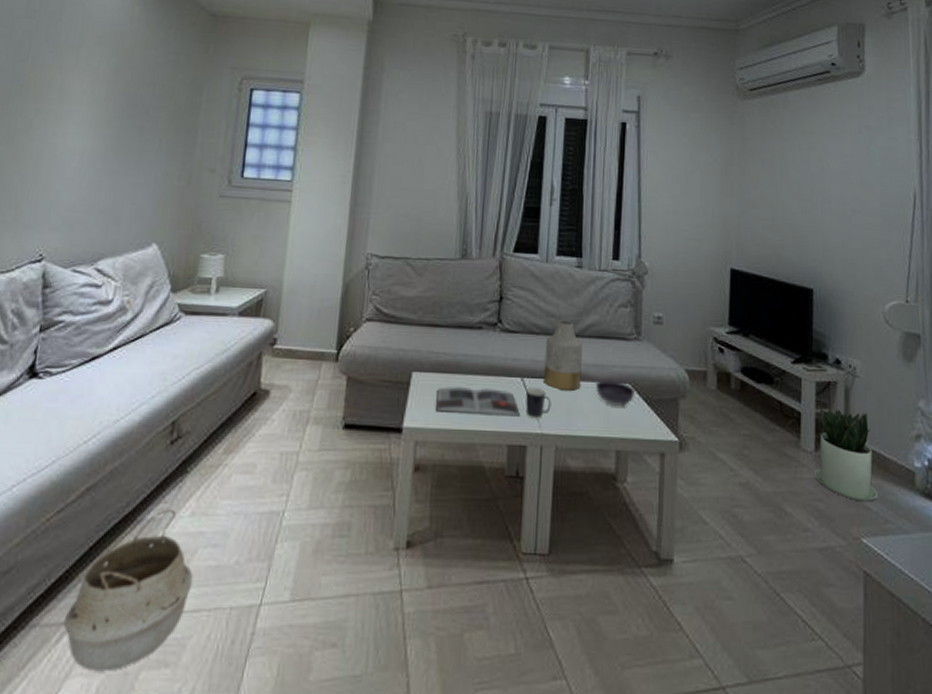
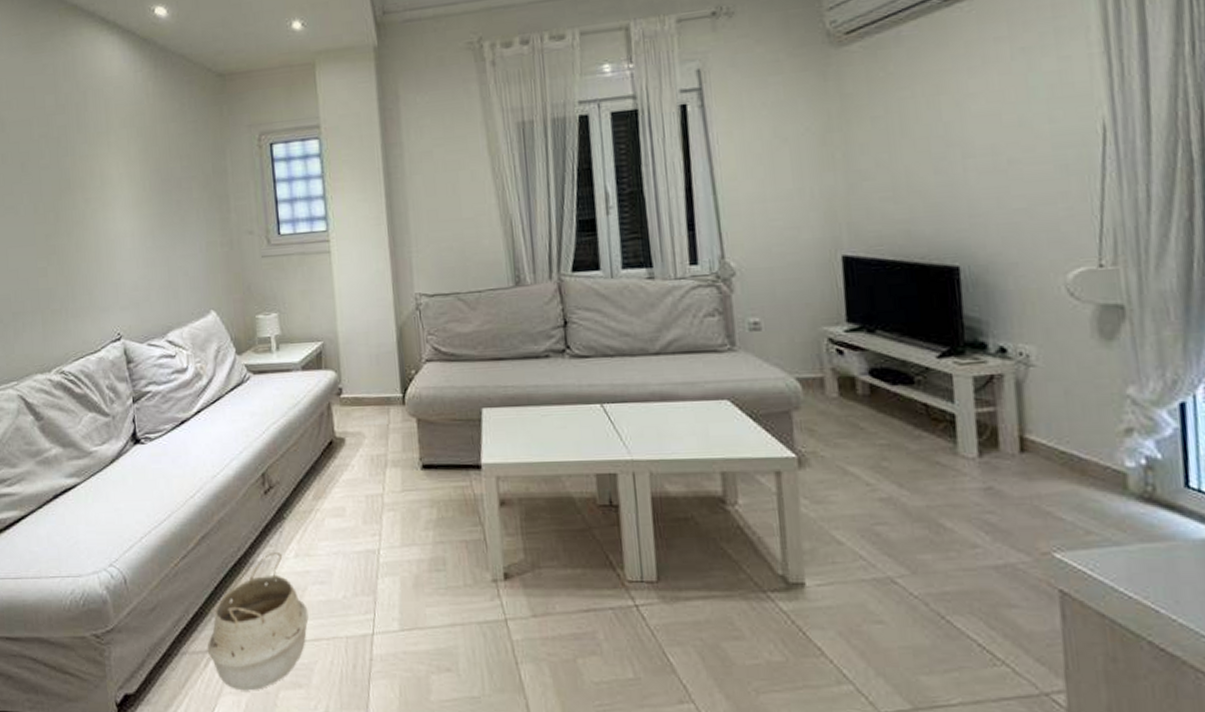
magazine: present [435,387,520,417] -> none [510,418,605,447]
mug: present [525,387,551,420] -> none [608,413,639,447]
vase: present [544,320,582,391] -> none [622,338,671,413]
bowl: present [596,380,634,407] -> none [688,397,736,426]
planter: present [813,401,879,502] -> none [978,398,1074,512]

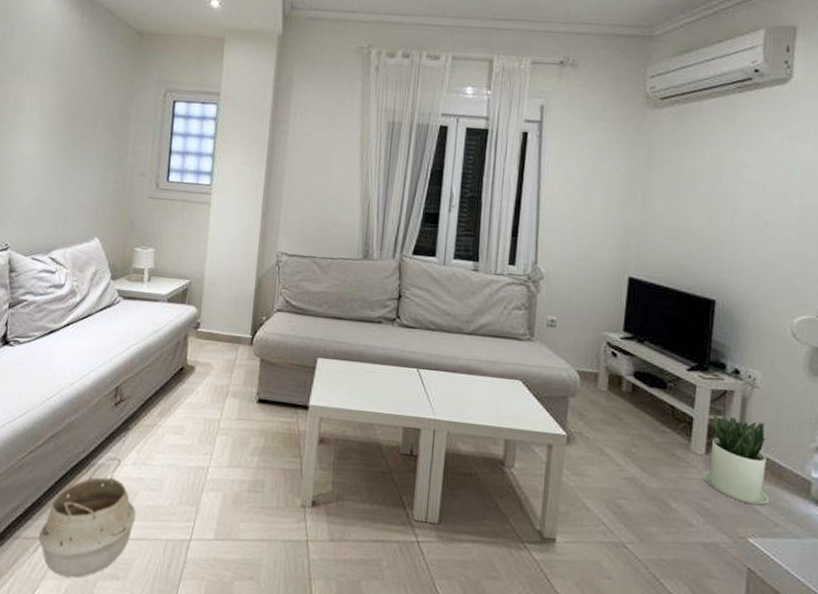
planter: none [978,398,1074,512] -> present [702,408,770,506]

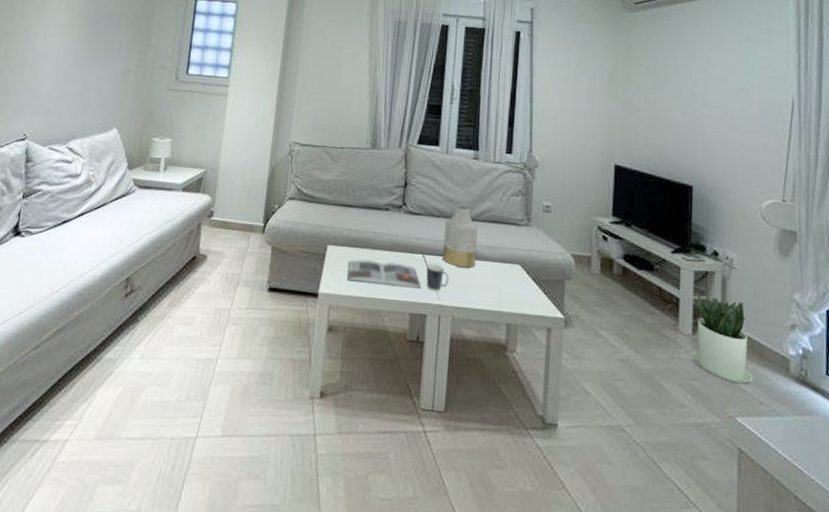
woven basket: present [38,457,136,578] -> none [37,351,142,484]
magazine: none [337,372,415,403] -> present [346,259,421,289]
mug: none [420,378,445,407] -> present [426,263,449,293]
vase: none [438,319,476,383] -> present [442,205,478,268]

